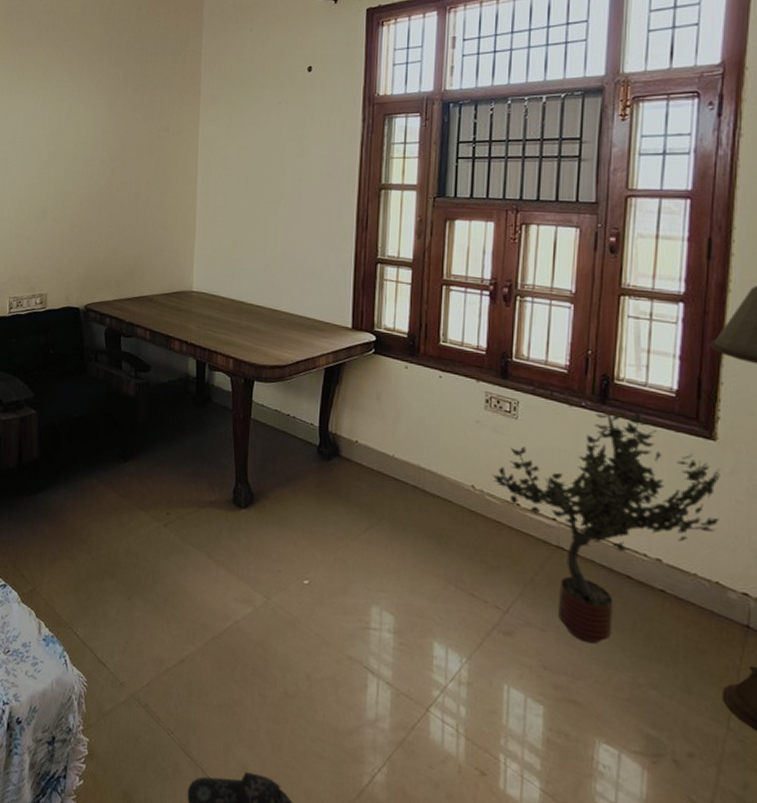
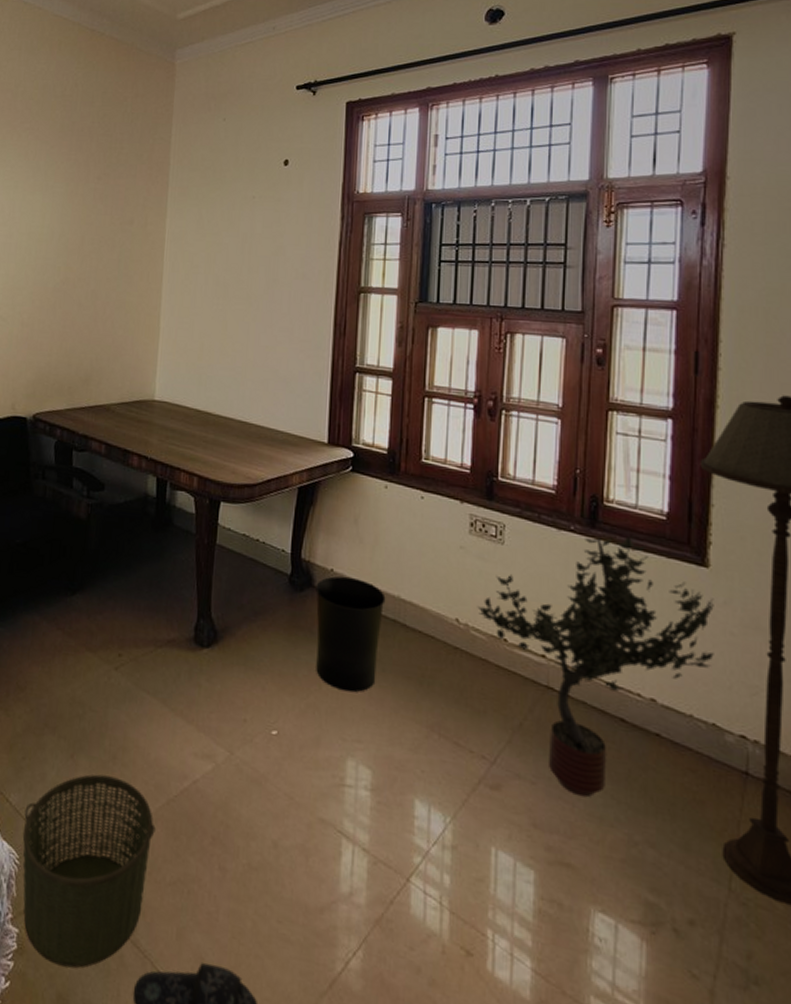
basket: none [89,614,203,772] -> present [22,774,156,968]
waste bin: none [342,446,406,549] -> present [316,576,386,692]

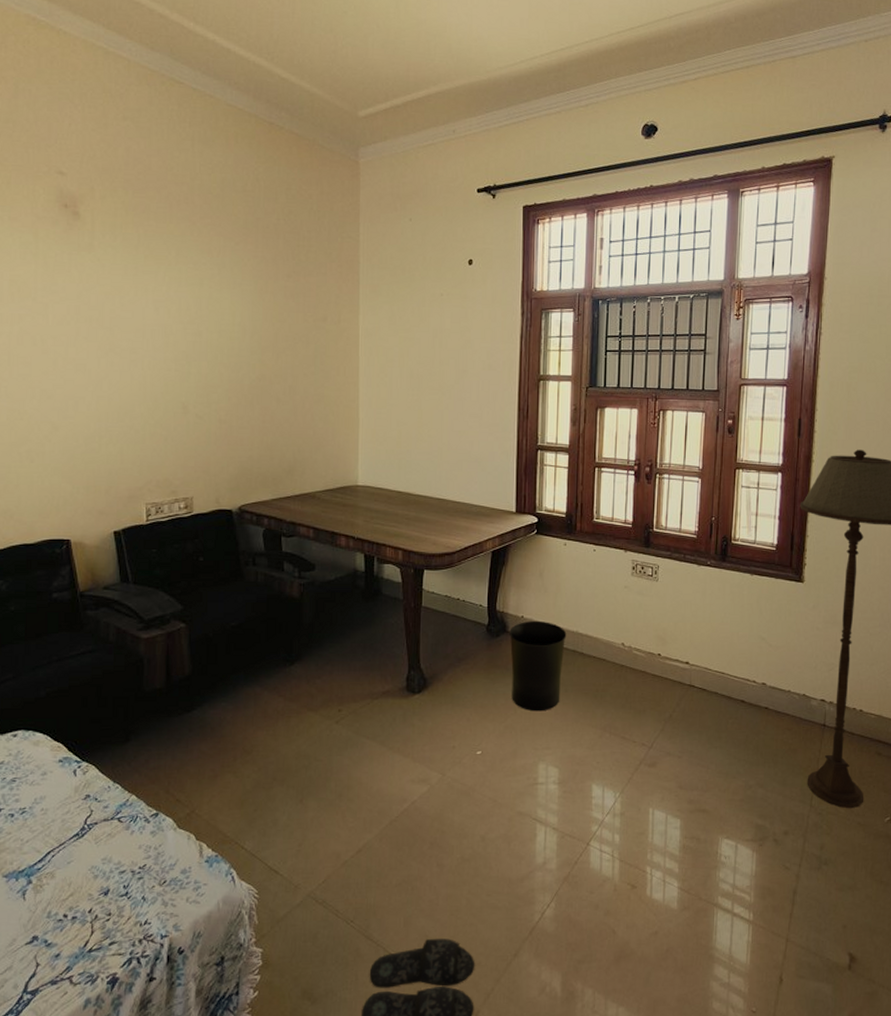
basket: present [22,774,156,968] -> none [259,811,381,969]
potted tree: present [477,536,714,798] -> none [638,565,807,761]

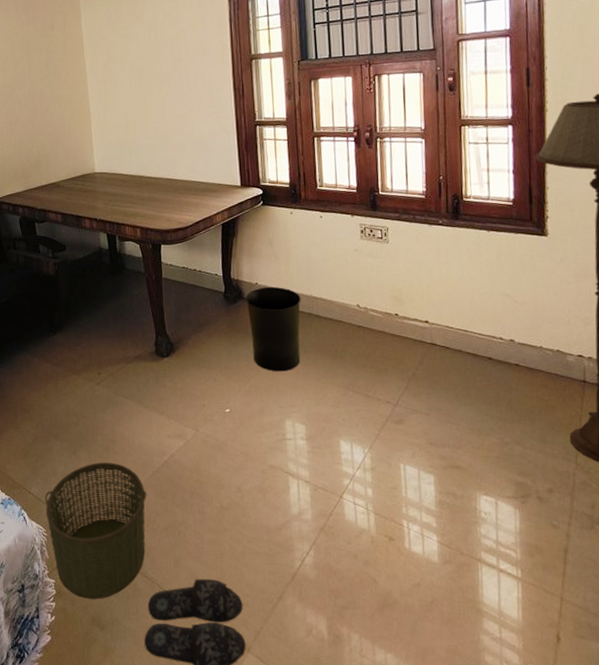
basket: none [259,811,381,969] -> present [44,462,147,599]

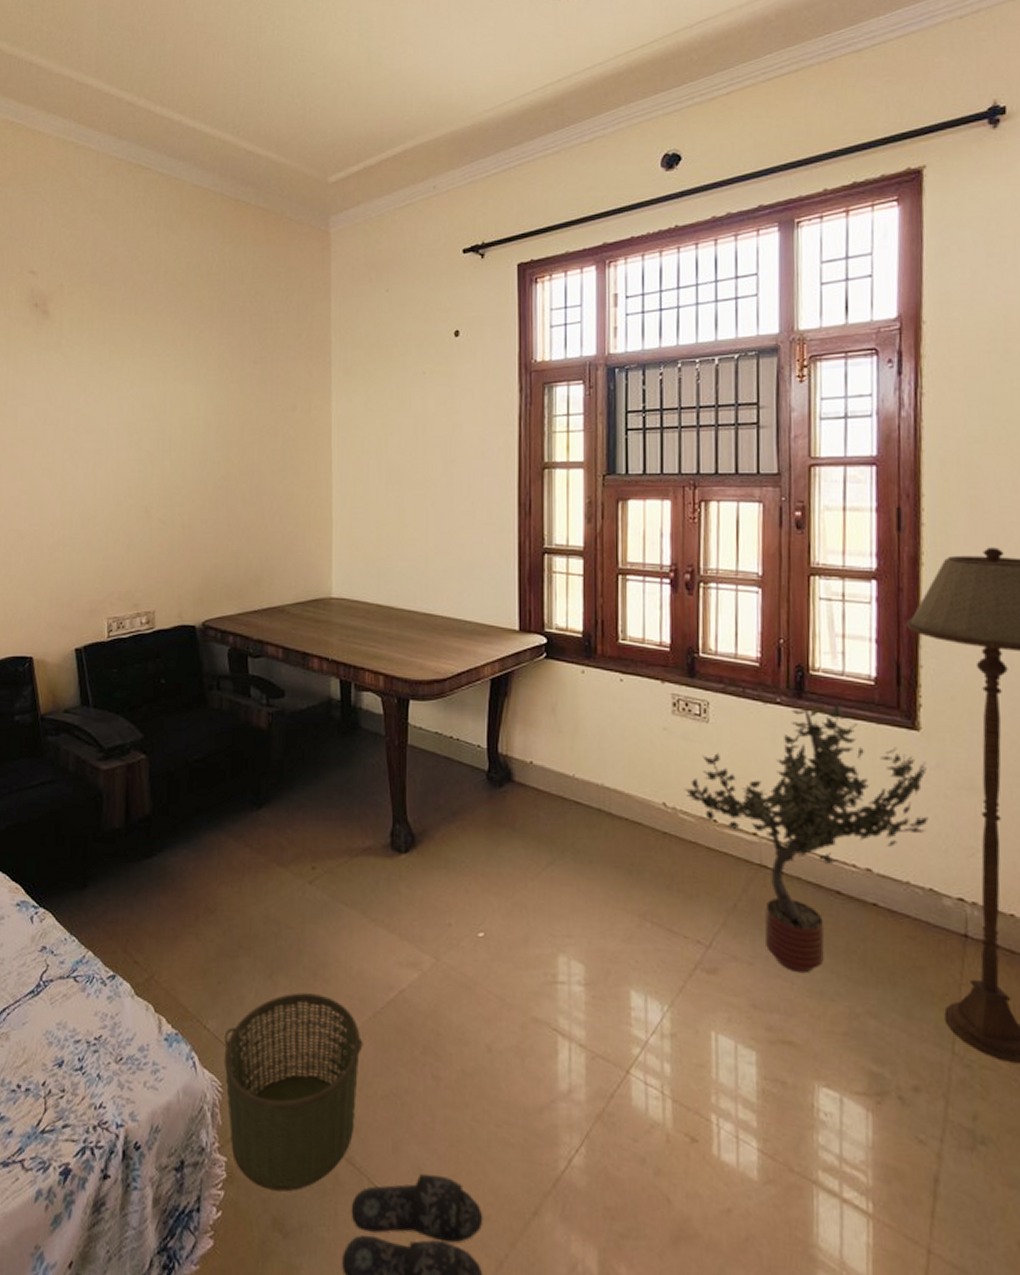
waste bin: present [245,286,301,372] -> none [515,767,589,887]
potted tree: none [372,222,556,418] -> present [684,705,929,974]

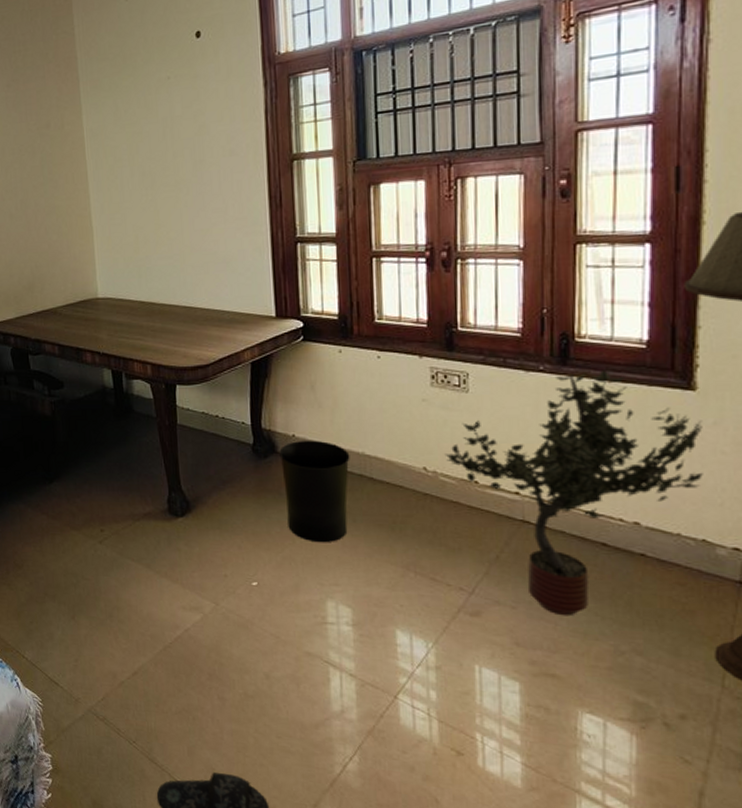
basket: present [223,992,363,1192] -> none [40,630,157,781]
waste bin: none [515,767,589,887] -> present [279,440,350,543]

